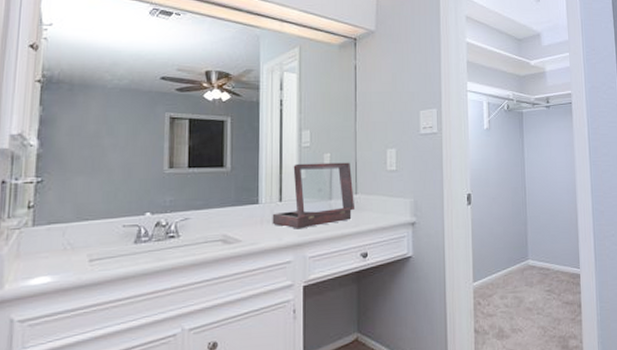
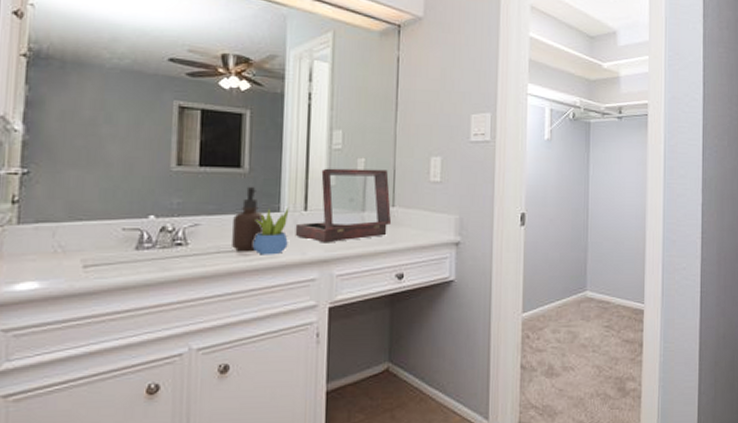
soap dispenser: none [218,182,245,240] -> present [232,186,265,251]
succulent plant: none [235,200,267,243] -> present [252,208,289,255]

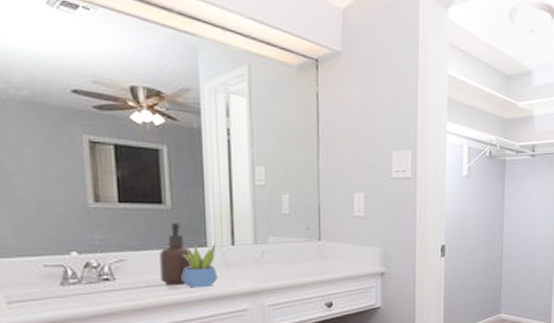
jewelry box: present [295,168,392,243] -> none [223,204,319,276]

